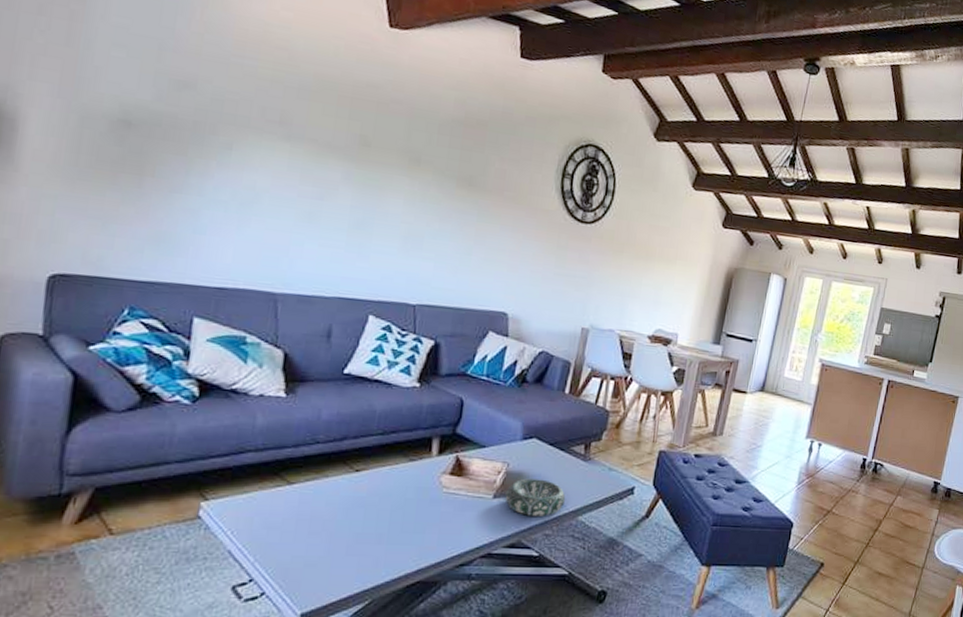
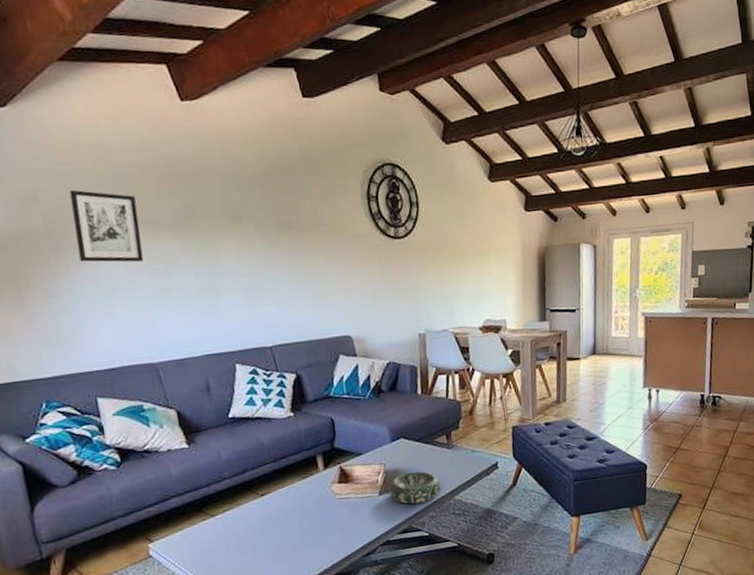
wall art: none [224,85,309,180] -> present [69,189,144,263]

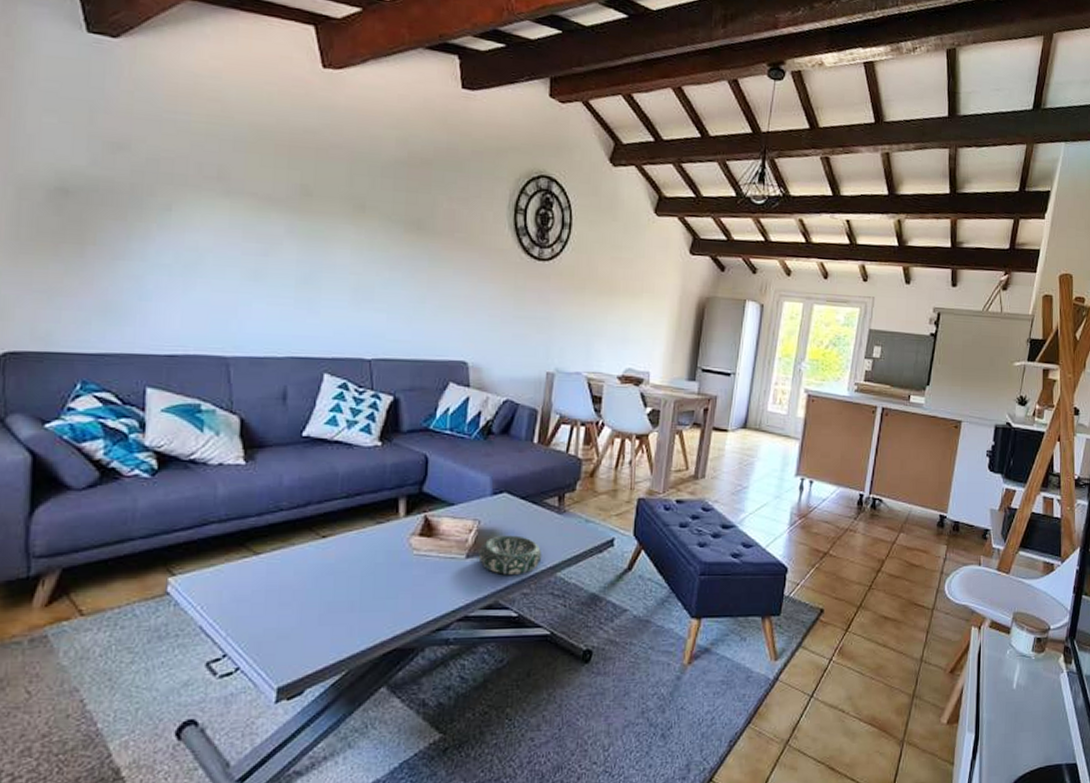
wall art: present [69,189,144,263] -> none [164,142,246,238]

